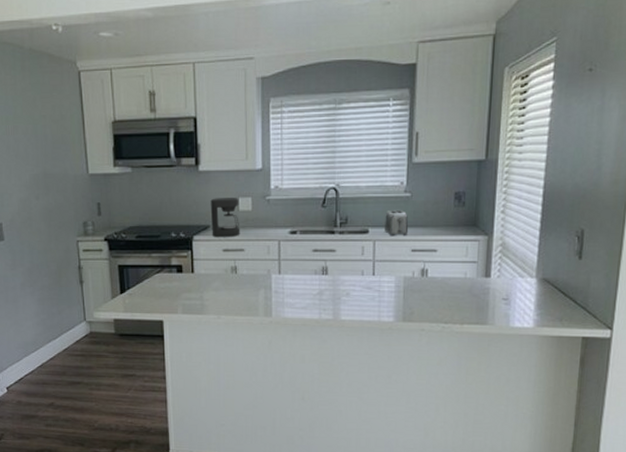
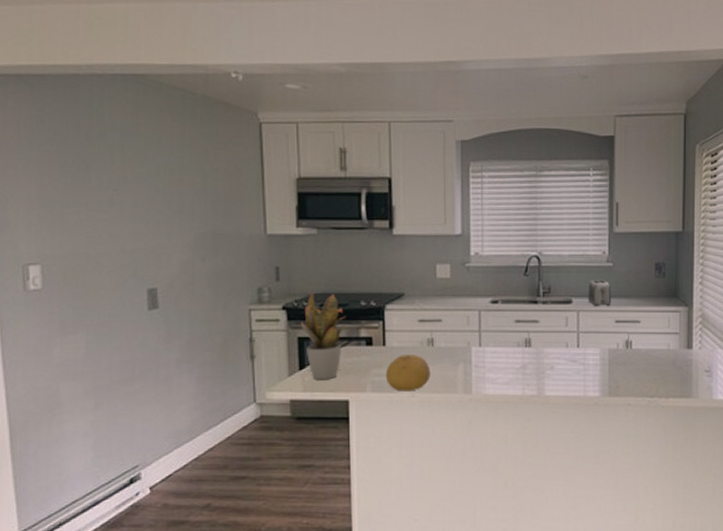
potted plant: none [120,225,162,303] -> present [300,292,349,380]
fruit: none [194,281,234,314] -> present [385,355,431,392]
coffee maker: present [210,198,240,238] -> none [405,264,438,307]

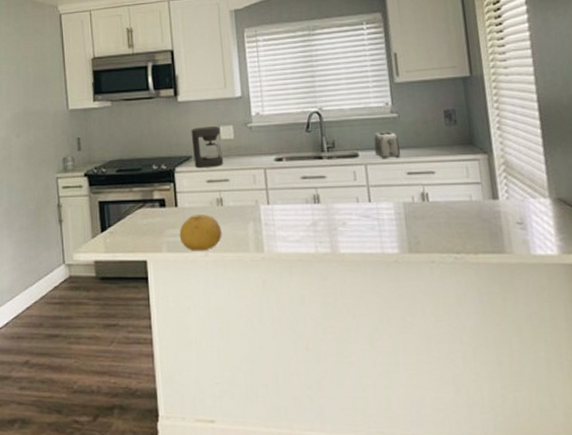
potted plant: present [300,292,349,380] -> none [100,159,144,242]
coffee maker: none [405,264,438,307] -> present [191,126,224,169]

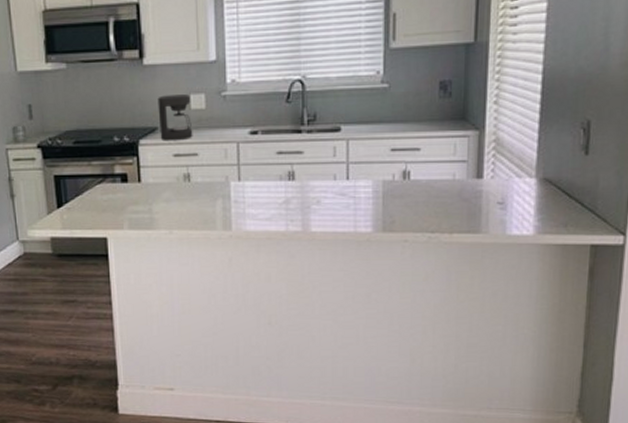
fruit: present [179,214,222,251] -> none [142,191,188,229]
toaster: present [374,132,401,159] -> none [359,104,387,134]

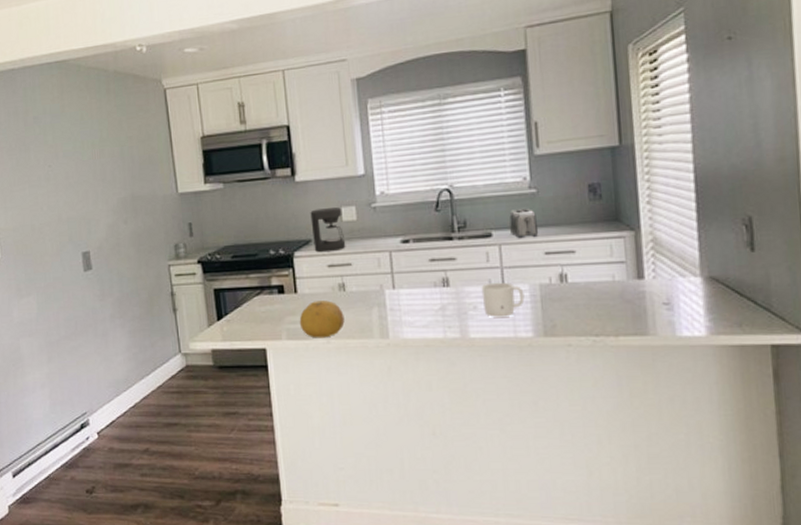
fruit: none [142,191,188,229] -> present [299,300,345,338]
mug: none [326,177,367,212] -> present [481,282,525,317]
toaster: none [359,104,387,134] -> present [509,209,539,239]

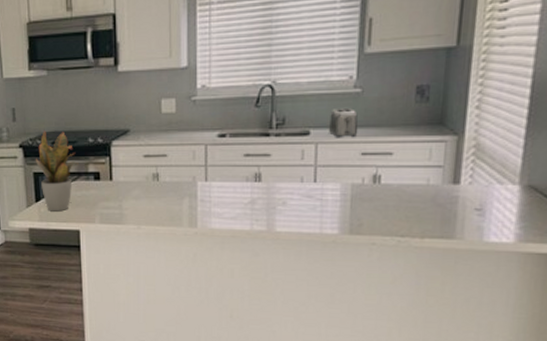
potted plant: none [215,244,261,330] -> present [35,131,79,212]
fruit: present [299,300,345,338] -> none [112,189,156,224]
coffee maker: present [310,207,346,253] -> none [130,99,163,143]
mug: present [481,282,525,317] -> none [292,180,335,214]

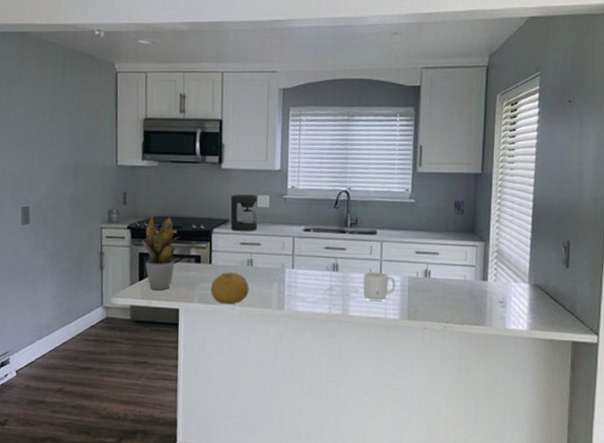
fruit: none [112,189,156,224] -> present [210,272,249,305]
coffee maker: none [130,99,163,143] -> present [230,194,258,232]
mug: none [292,180,335,214] -> present [363,271,396,301]
toaster: present [329,108,358,138] -> none [391,214,413,239]

